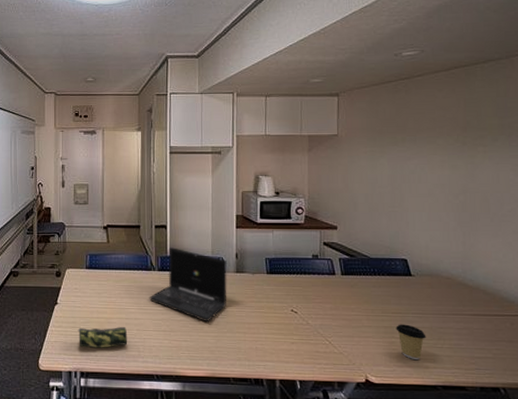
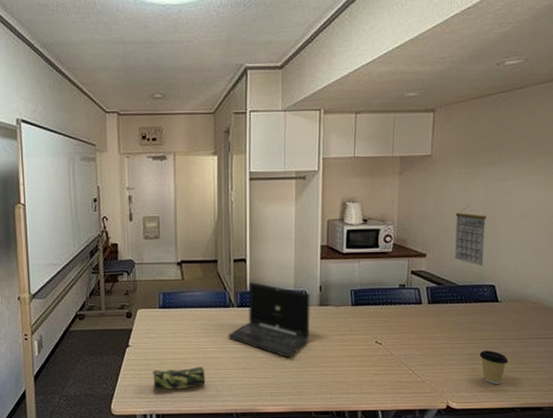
calendar: none [363,183,394,240] -> present [455,206,487,267]

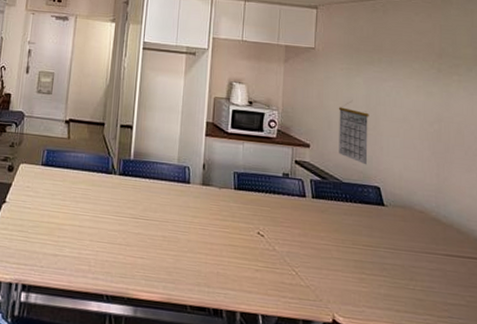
pencil case: present [152,367,206,390] -> none [24,233,79,259]
laptop: present [227,282,310,358] -> none [106,150,193,239]
coffee cup: present [479,350,509,385] -> none [366,258,398,302]

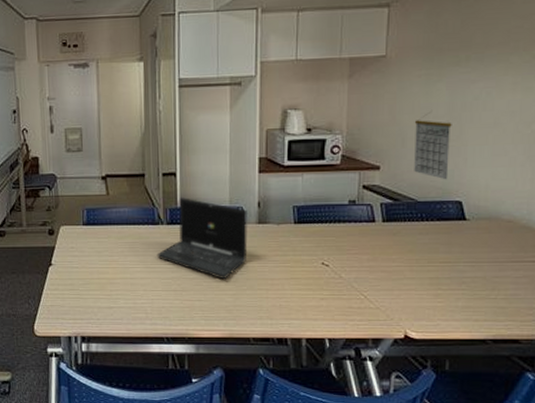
laptop: none [106,150,193,239] -> present [156,198,248,280]

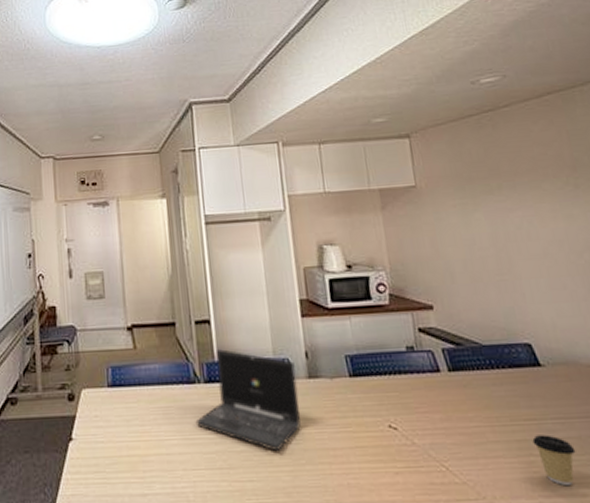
calendar: present [414,113,452,180] -> none [459,244,510,319]
coffee cup: none [443,274,478,313] -> present [532,435,576,486]

